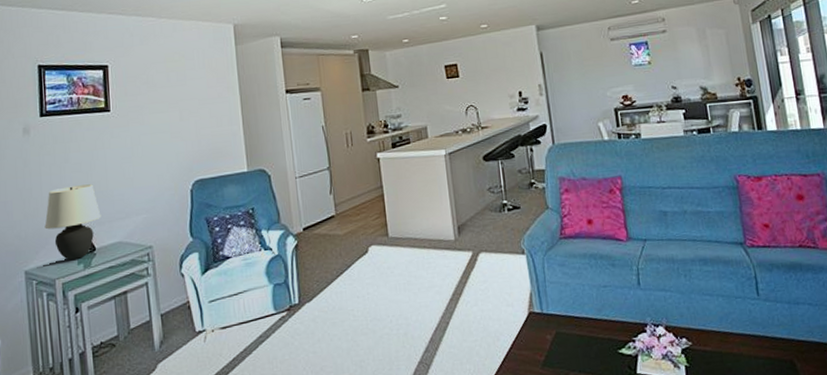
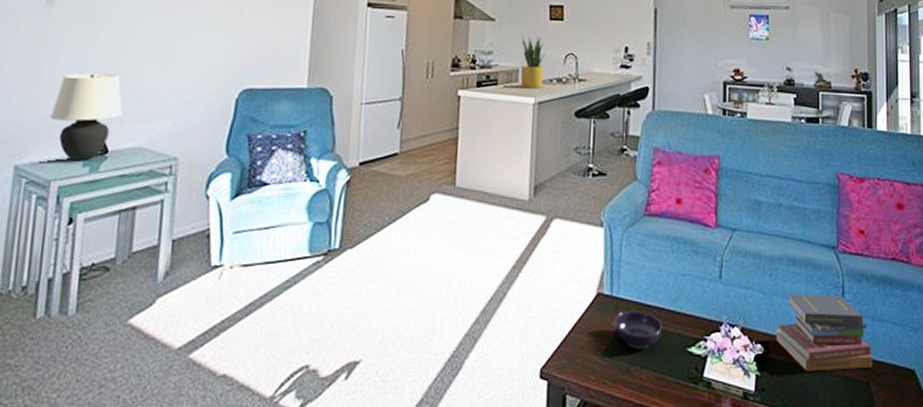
planter: none [424,95,450,143] -> present [520,36,546,89]
bowl: none [548,322,593,357] -> present [614,310,663,349]
books: none [698,286,794,358] -> present [776,294,872,372]

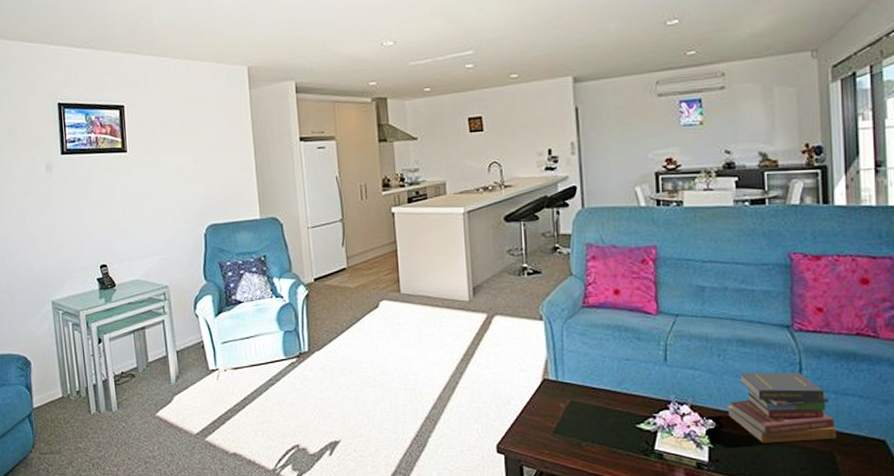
table lamp: present [50,73,123,160] -> none [68,223,120,294]
planter: present [520,36,546,89] -> none [445,149,470,200]
bowl: present [614,310,663,349] -> none [562,393,610,427]

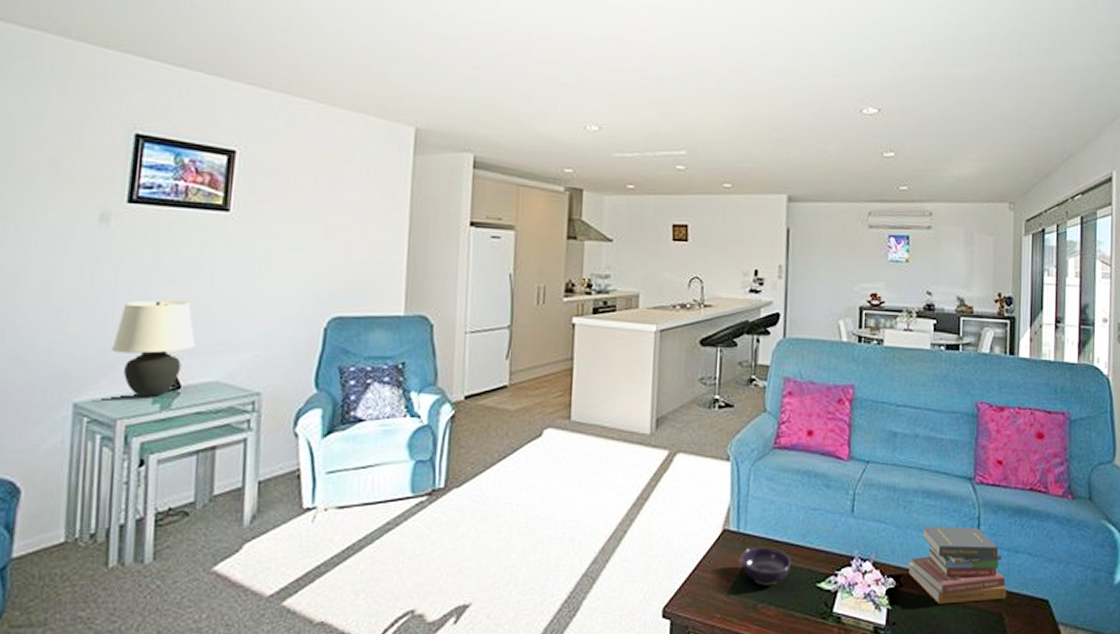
table lamp: none [68,223,120,294] -> present [111,300,196,397]
bowl: none [562,393,610,427] -> present [741,546,792,586]

